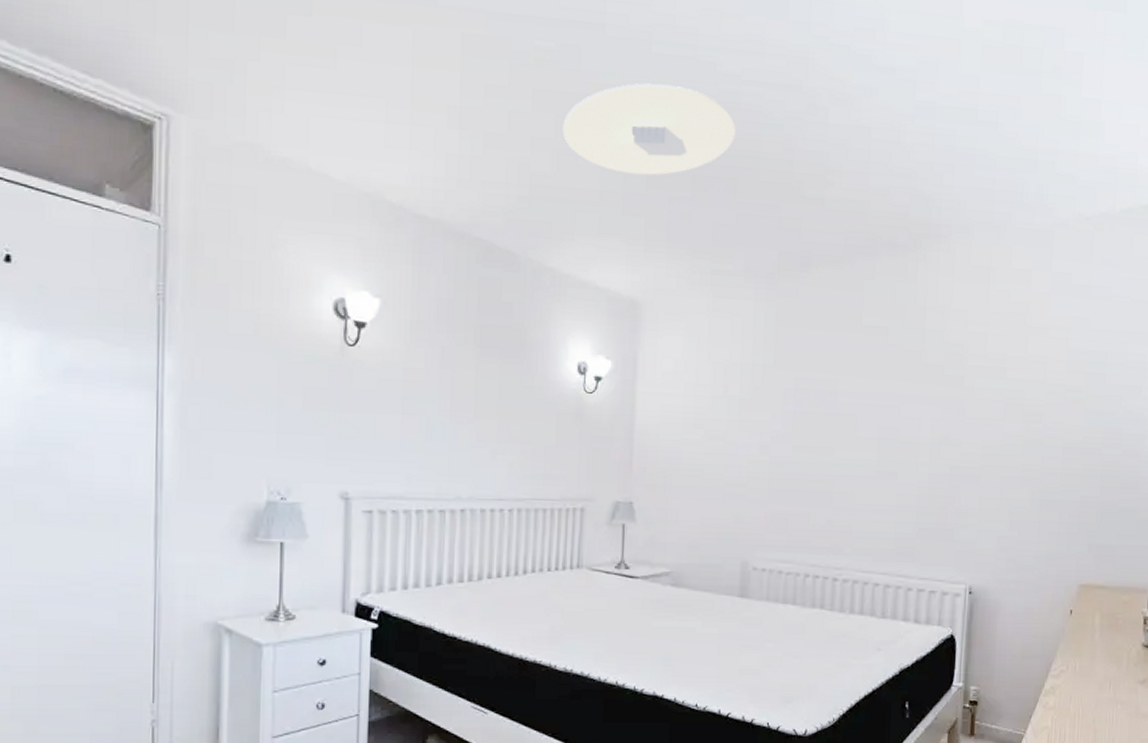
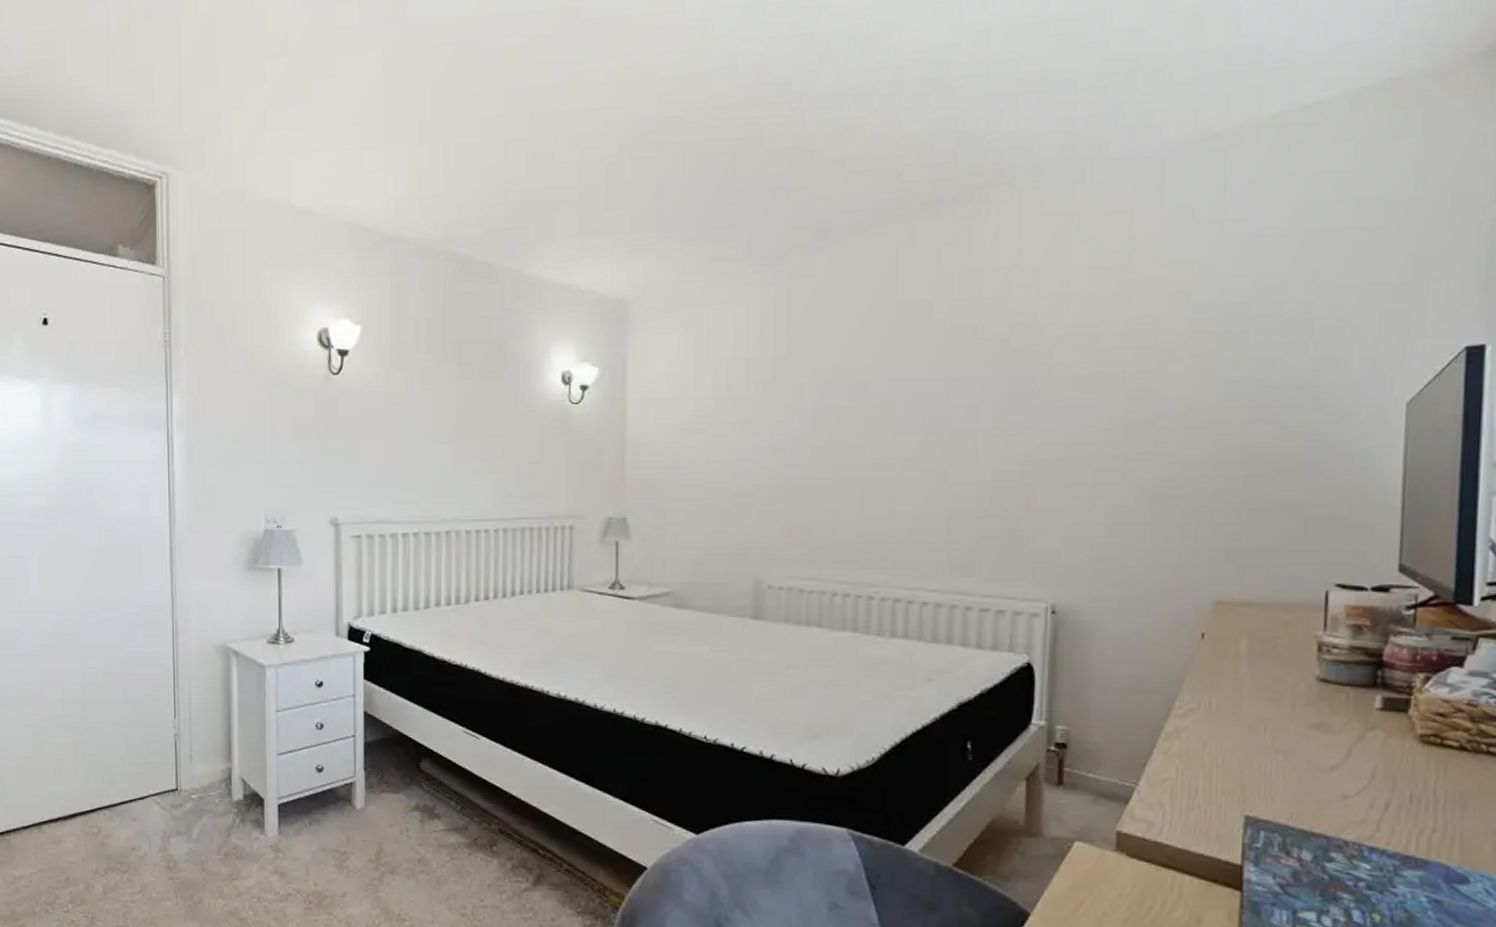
ceiling light: present [562,83,737,176] -> none [537,59,734,165]

